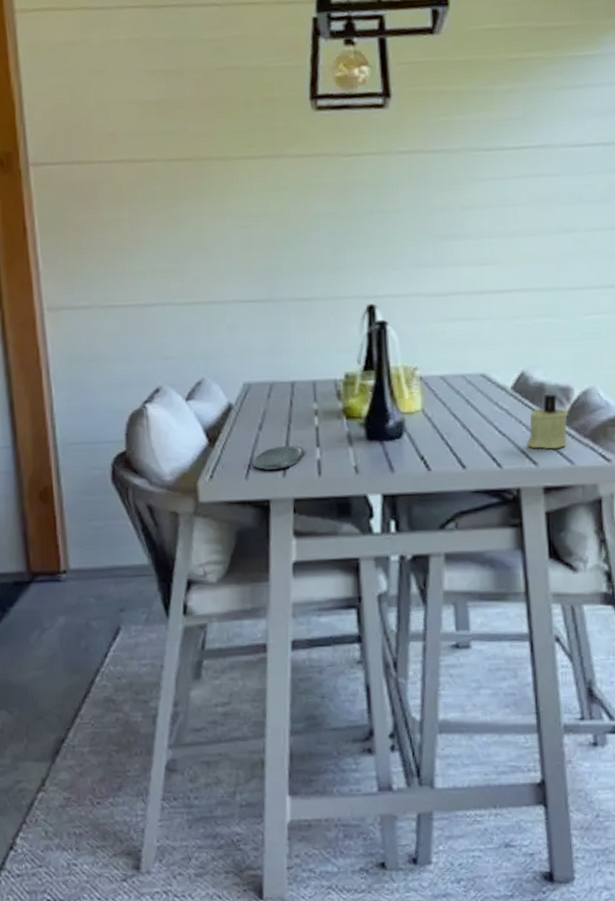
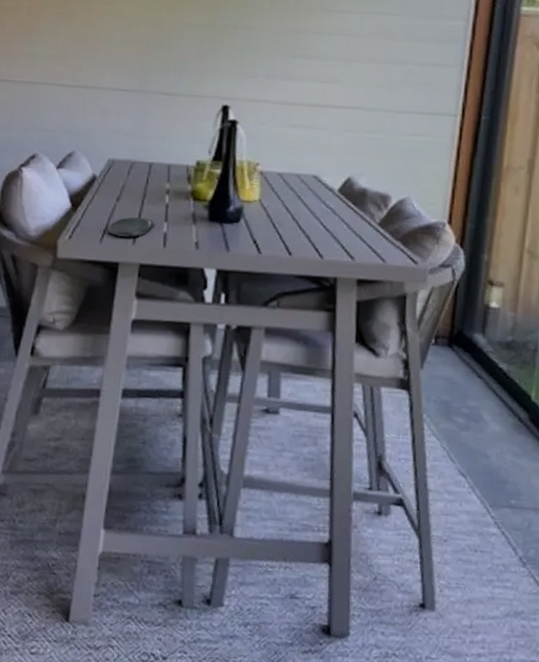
candle: present [526,394,568,450] -> none [346,200,385,248]

